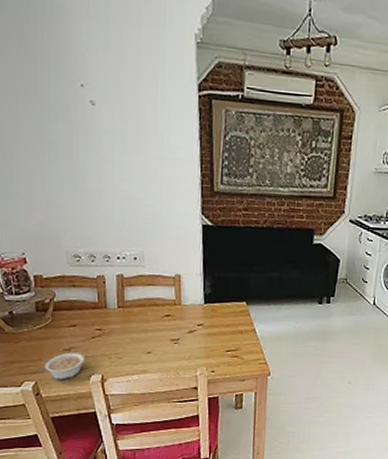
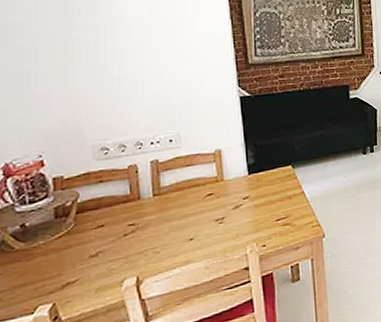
legume: present [39,352,84,381] -> none [57,256,115,295]

